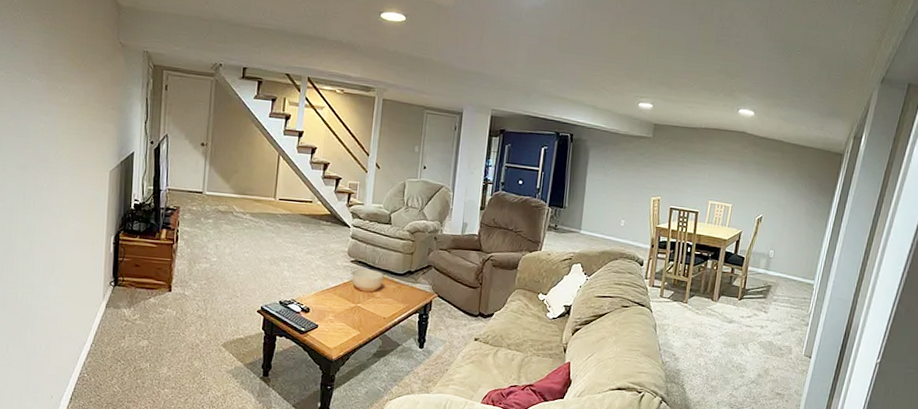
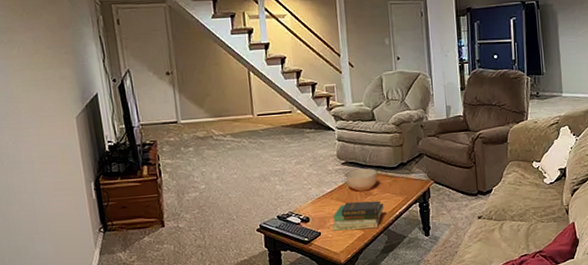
books: none [329,300,385,331] -> present [331,200,385,231]

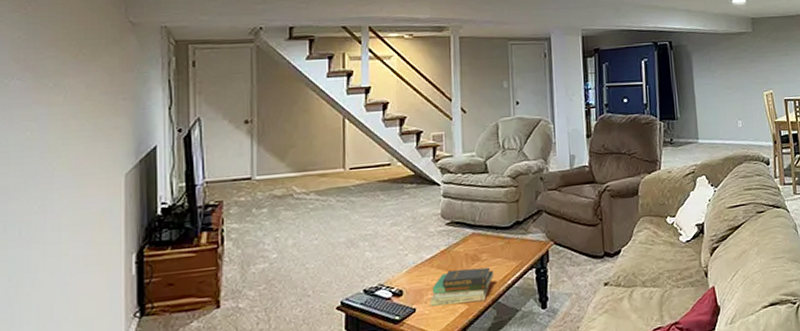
bowl: present [345,168,379,192] -> none [449,228,489,257]

